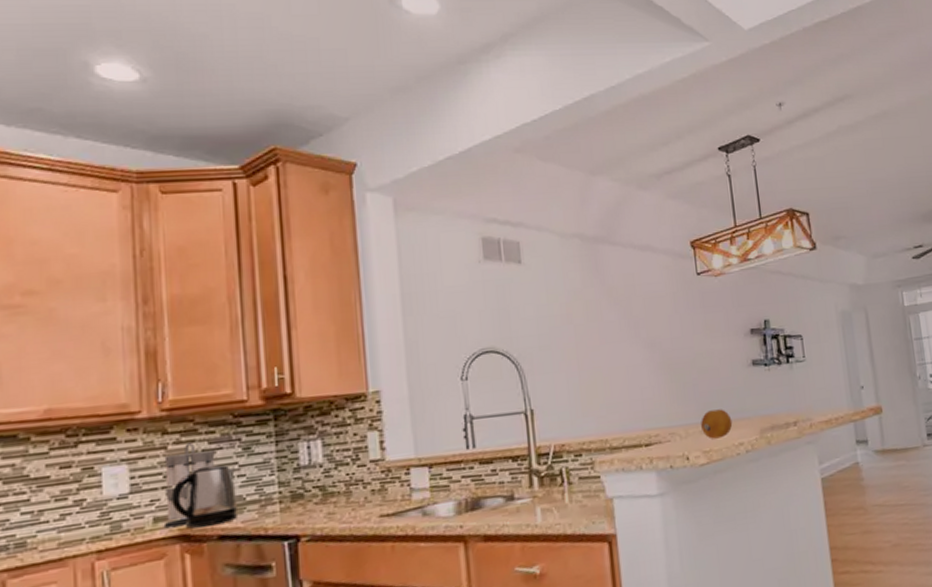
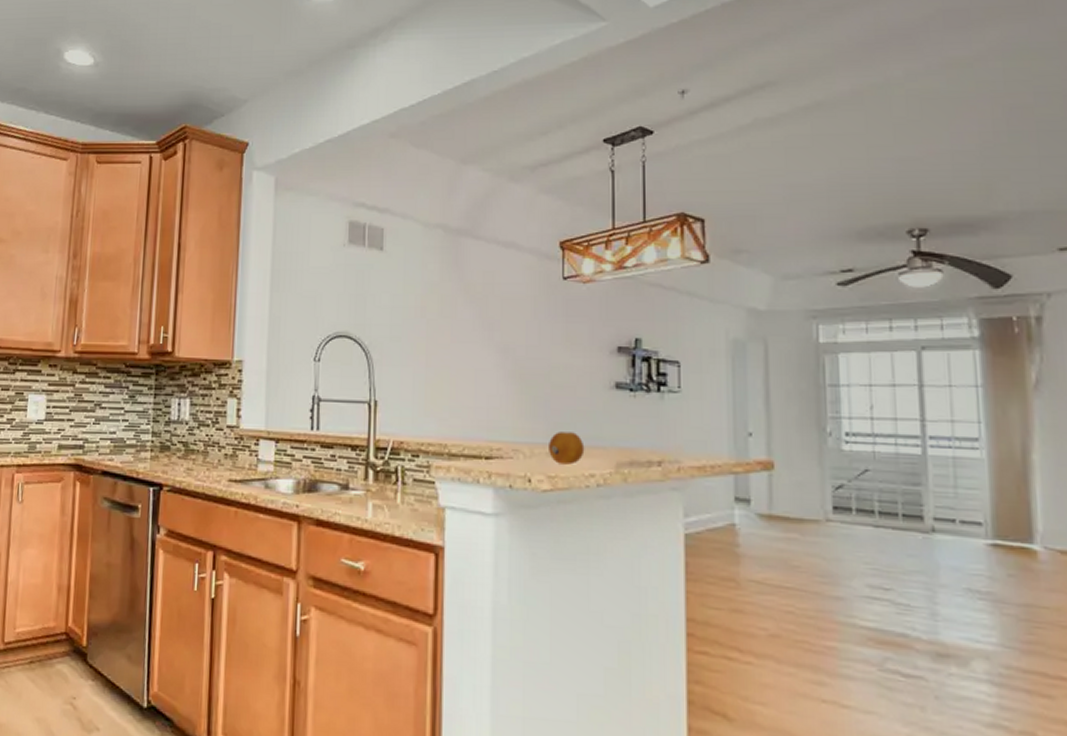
spice rack: present [163,441,215,529] -> none [64,383,109,457]
kettle: present [171,464,237,529] -> none [72,407,121,461]

